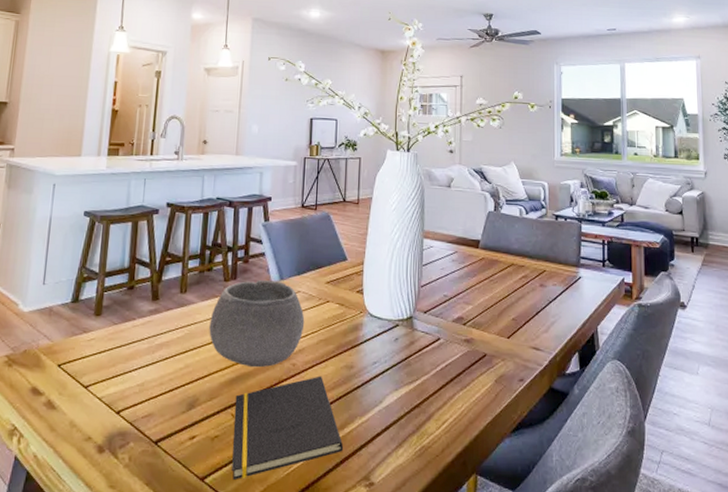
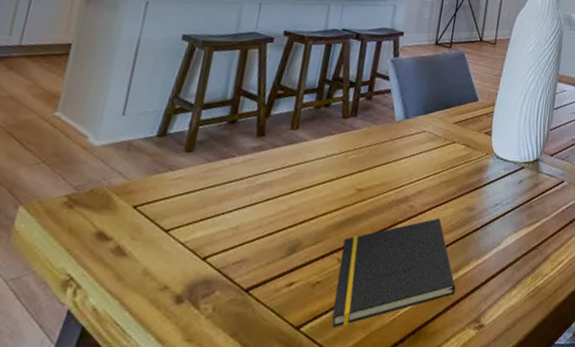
bowl: present [209,280,305,368] -> none [320,118,428,210]

